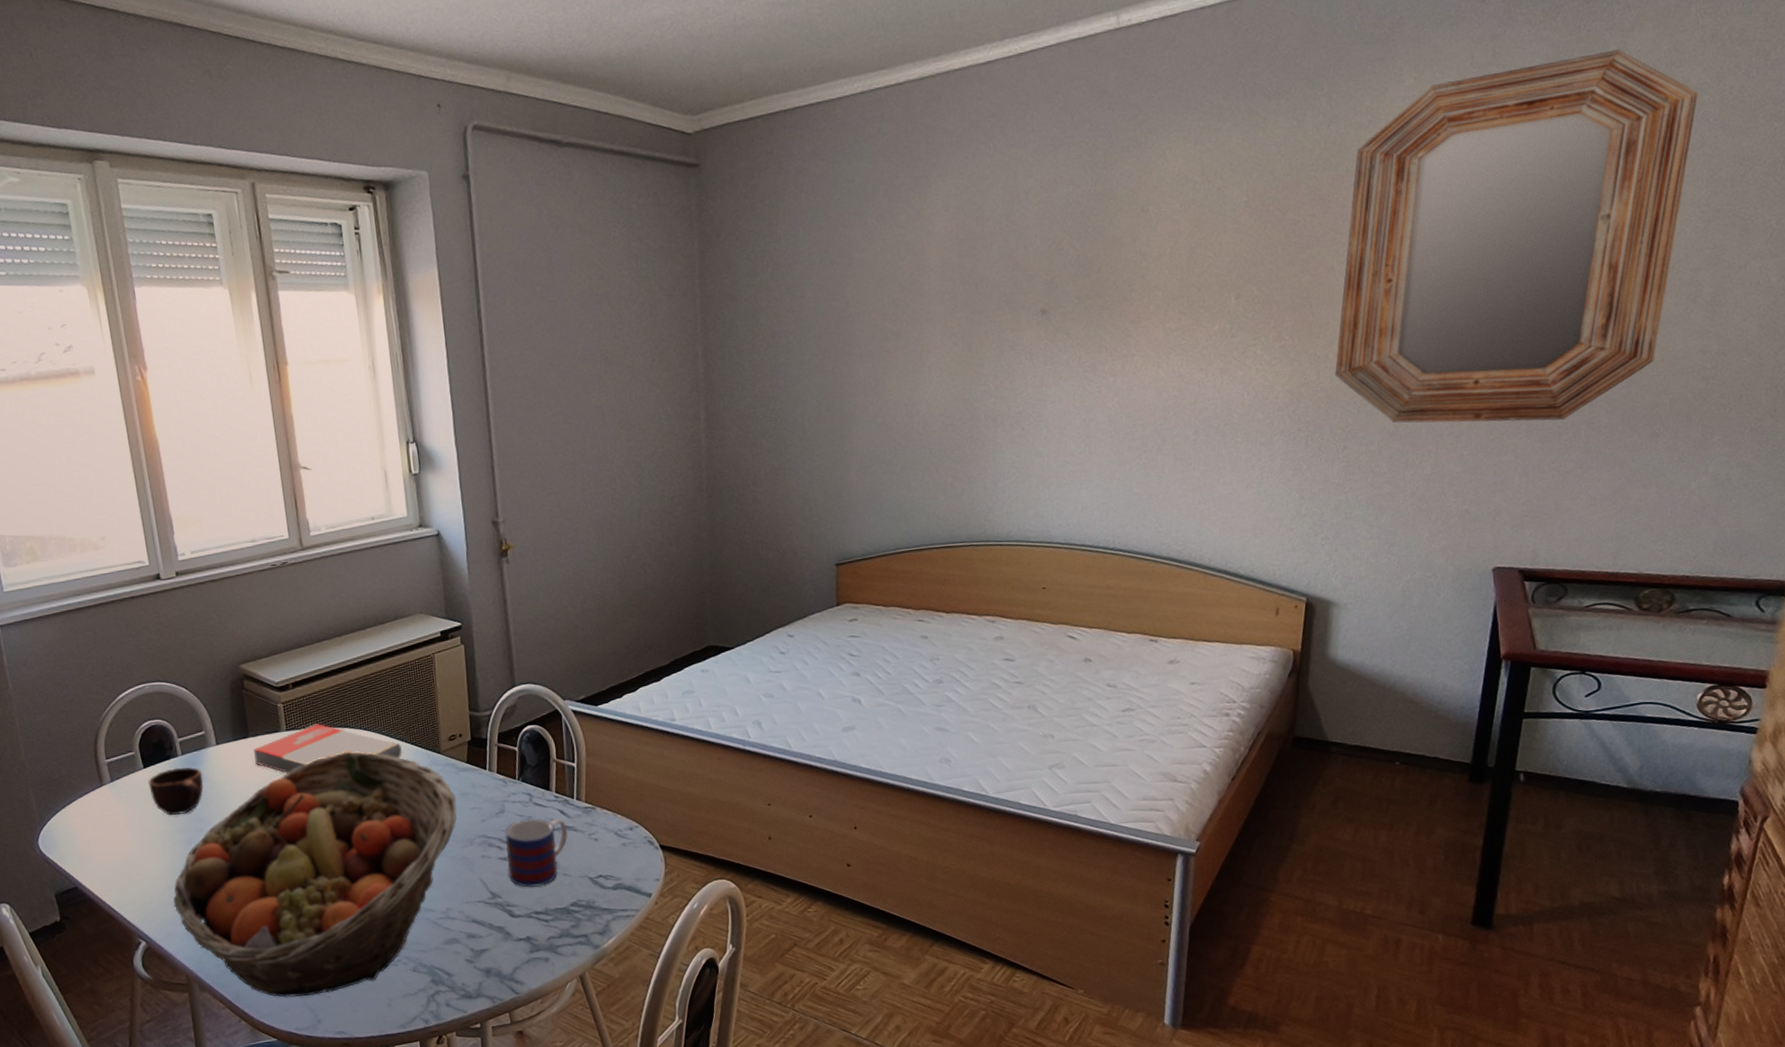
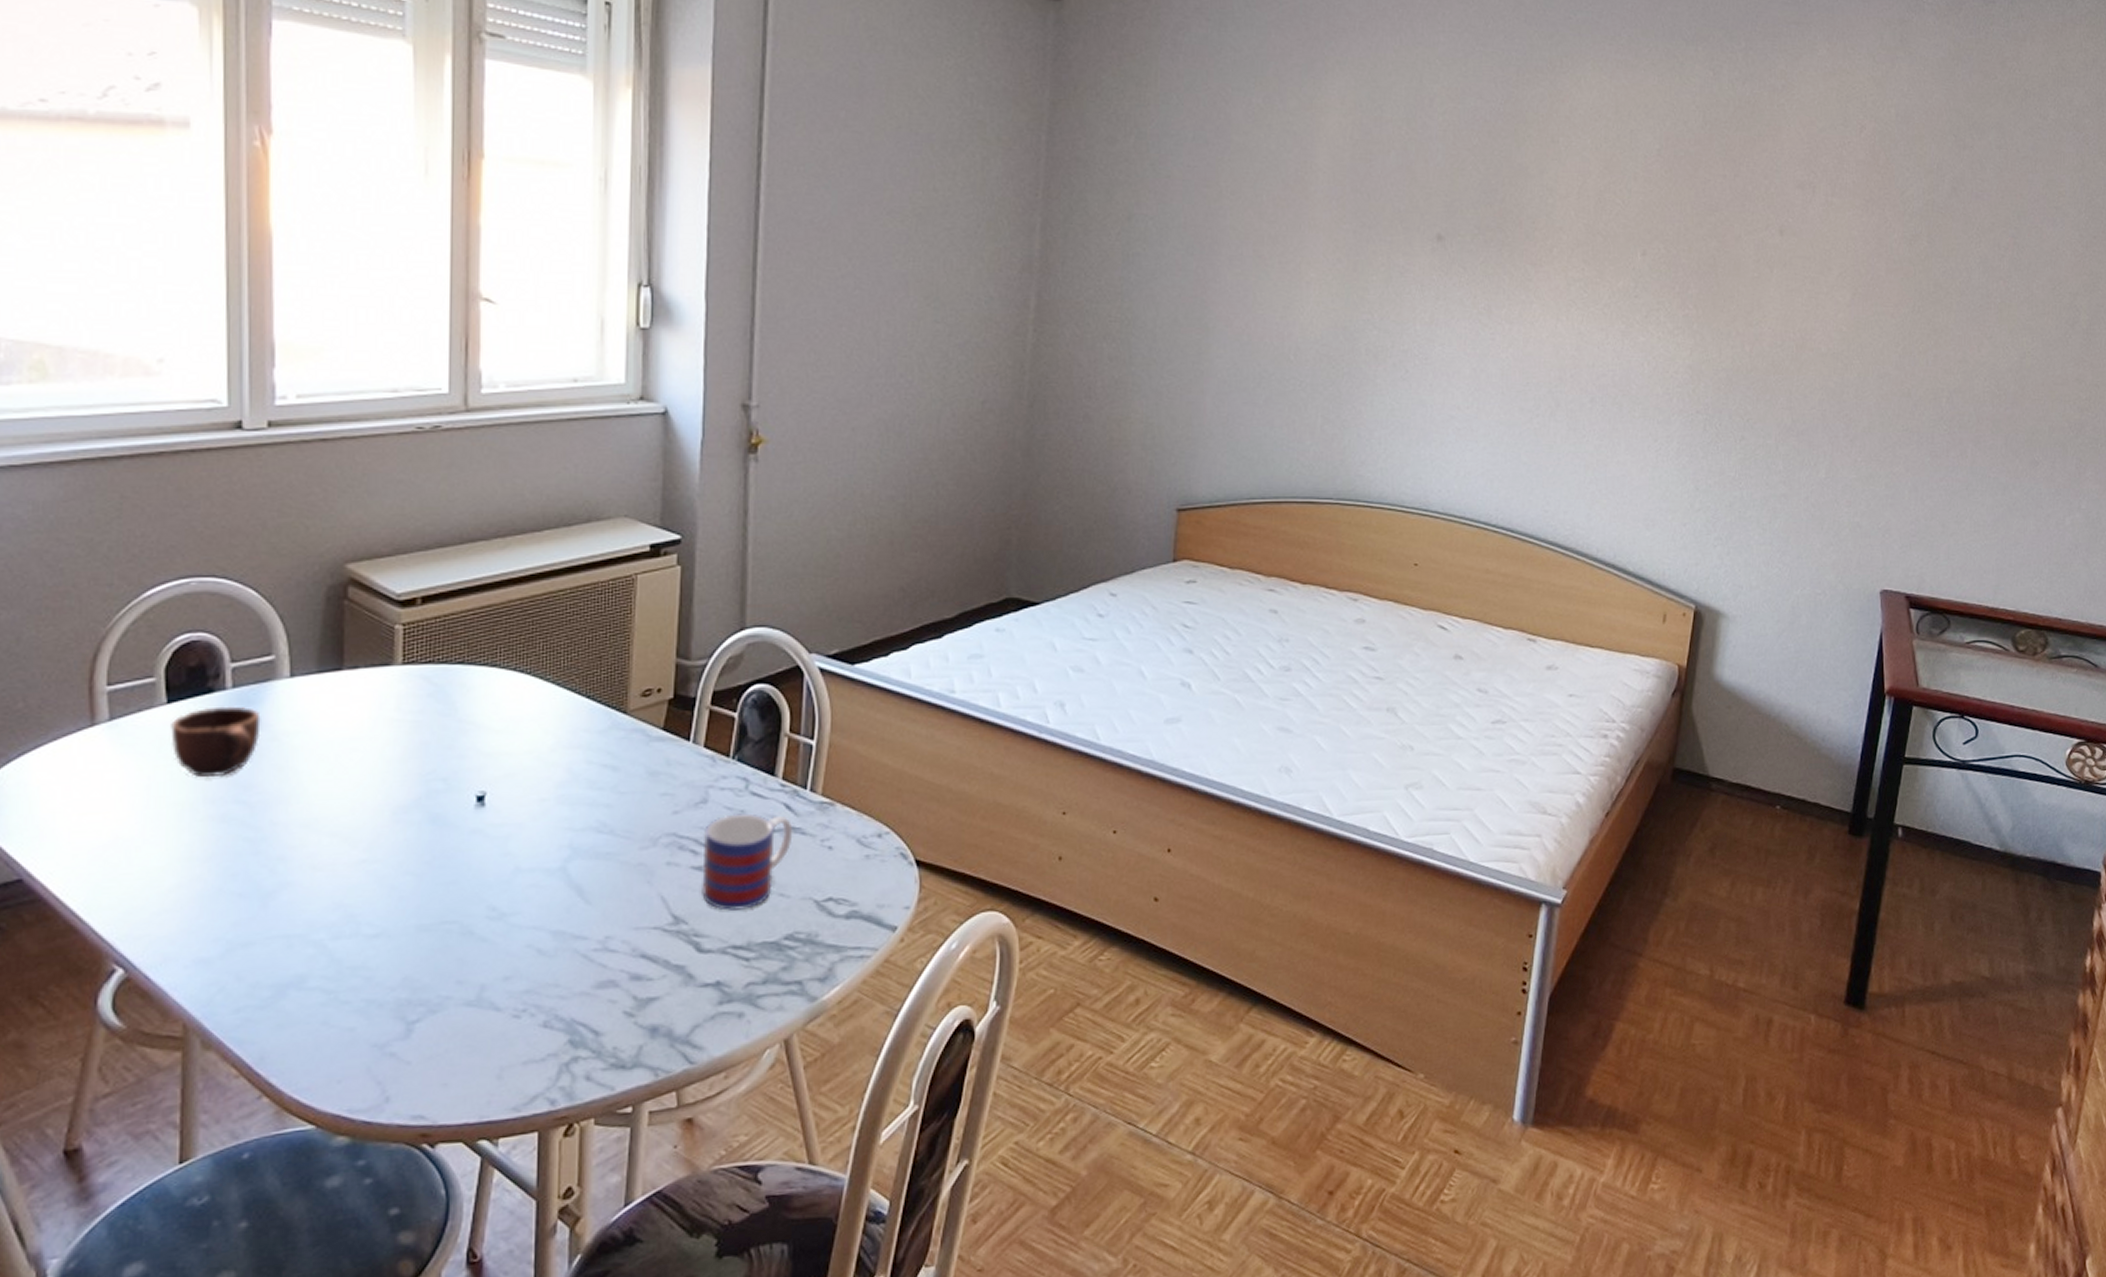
fruit basket: present [173,751,457,998] -> none [182,701,642,1063]
book: present [253,723,402,773] -> none [347,658,571,726]
home mirror: present [1335,49,1699,424] -> none [1737,57,2081,435]

